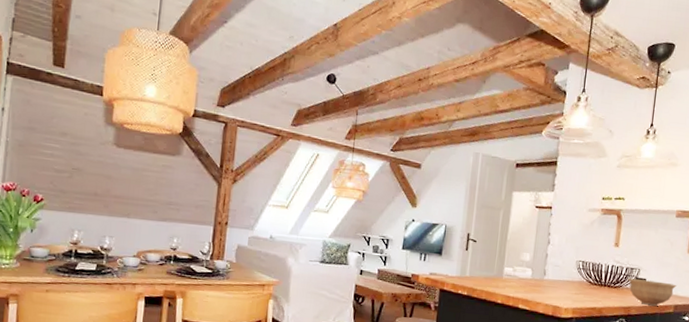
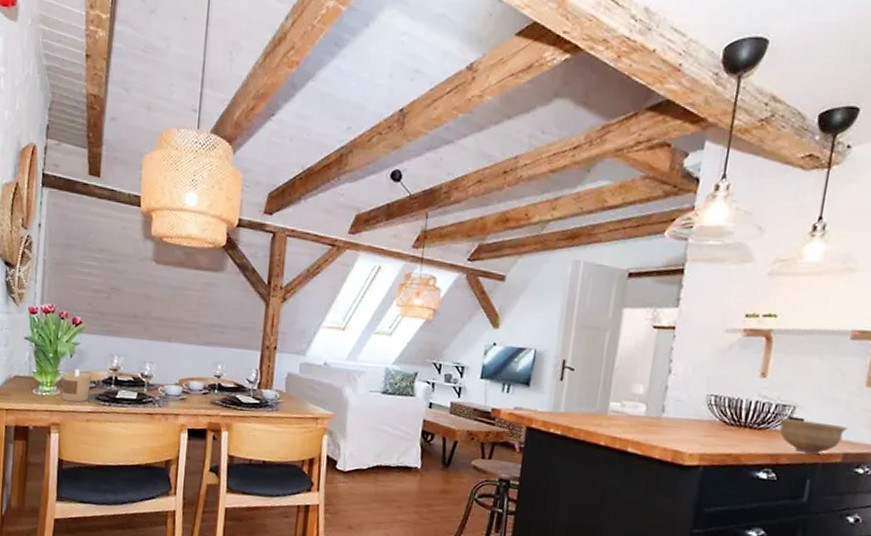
candle: none [21,242,52,274] -> present [61,368,92,403]

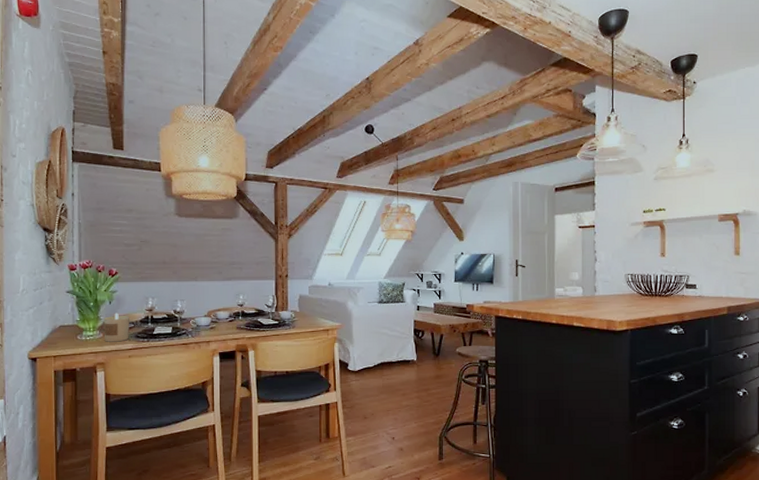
bowl: present [778,418,848,454] -> none [678,285,727,310]

